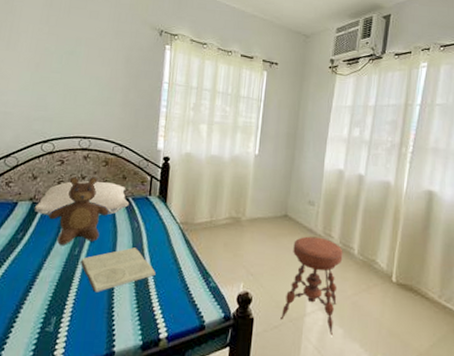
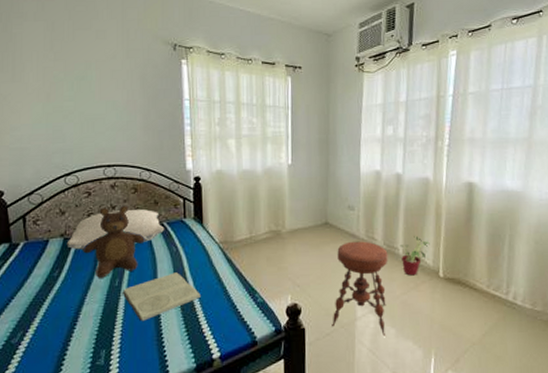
potted plant: none [355,237,386,278] -> present [400,235,430,276]

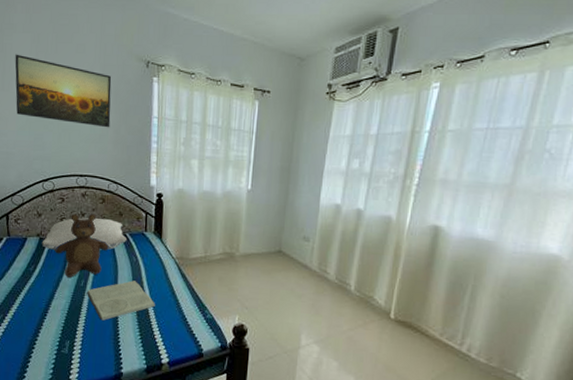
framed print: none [26,43,138,114] -> present [15,54,112,128]
stool: present [332,241,388,337] -> none [275,272,339,368]
potted plant: present [400,235,430,276] -> none [352,273,384,314]

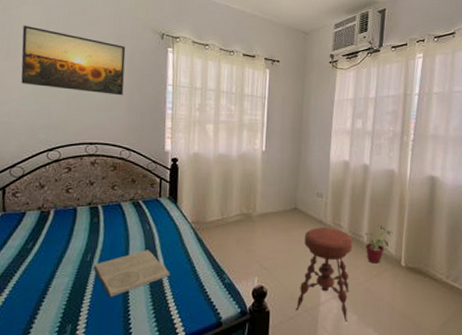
pillow: present [41,218,127,250] -> none [43,187,140,223]
teddy bear: present [55,213,109,278] -> none [58,182,120,252]
stool: none [275,272,339,368] -> present [296,227,353,323]
potted plant: none [352,273,384,314] -> present [364,224,393,264]

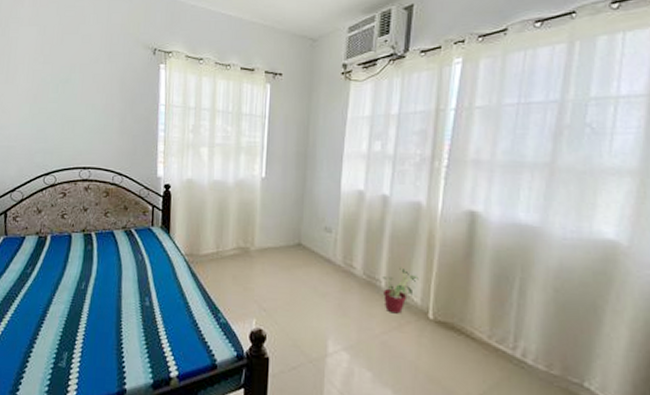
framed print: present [21,25,126,96] -> none [19,47,118,117]
book: present [93,250,170,297] -> none [87,281,163,328]
stool: present [296,227,353,323] -> none [299,267,368,380]

